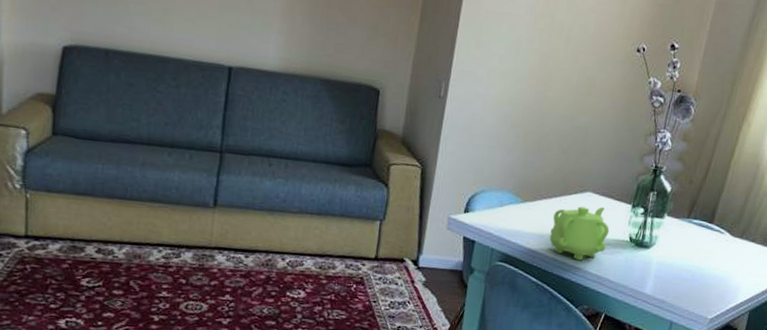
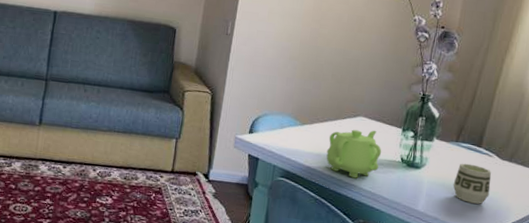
cup: none [682,241,722,285] -> present [453,163,491,204]

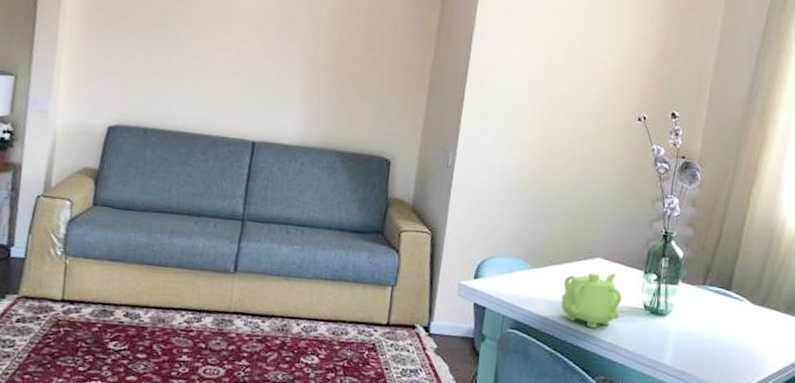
cup: present [453,163,491,204] -> none [702,309,743,356]

